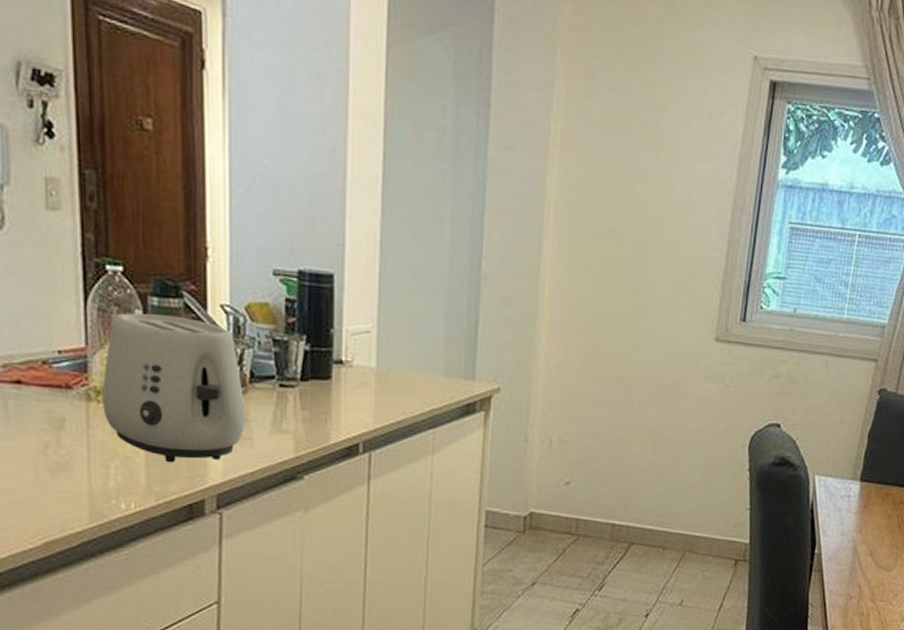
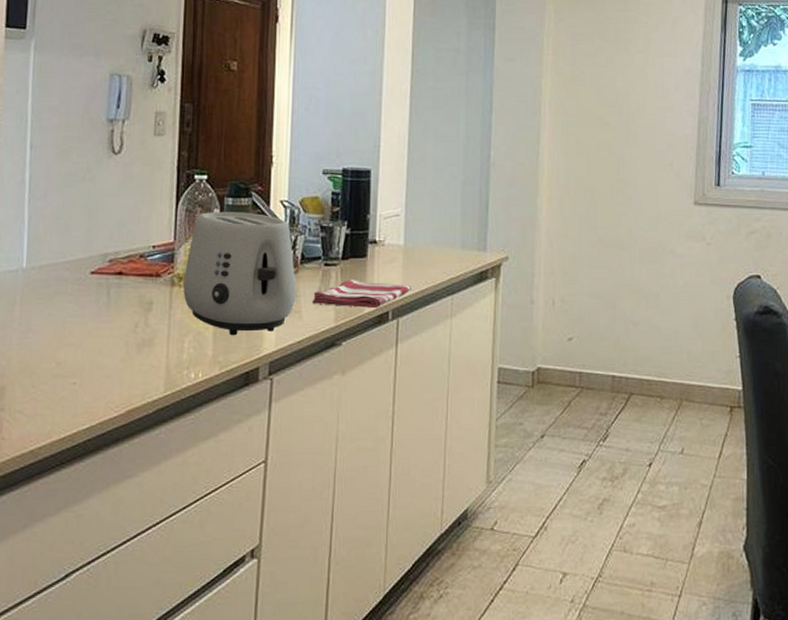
dish towel: none [265,405,387,438] -> present [312,280,412,308]

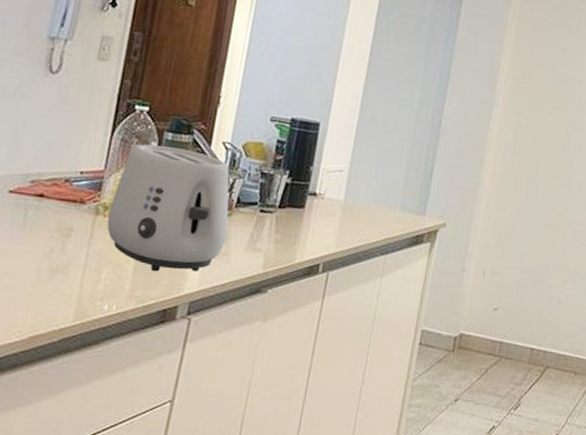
dish towel: present [312,280,412,308] -> none [242,228,347,259]

